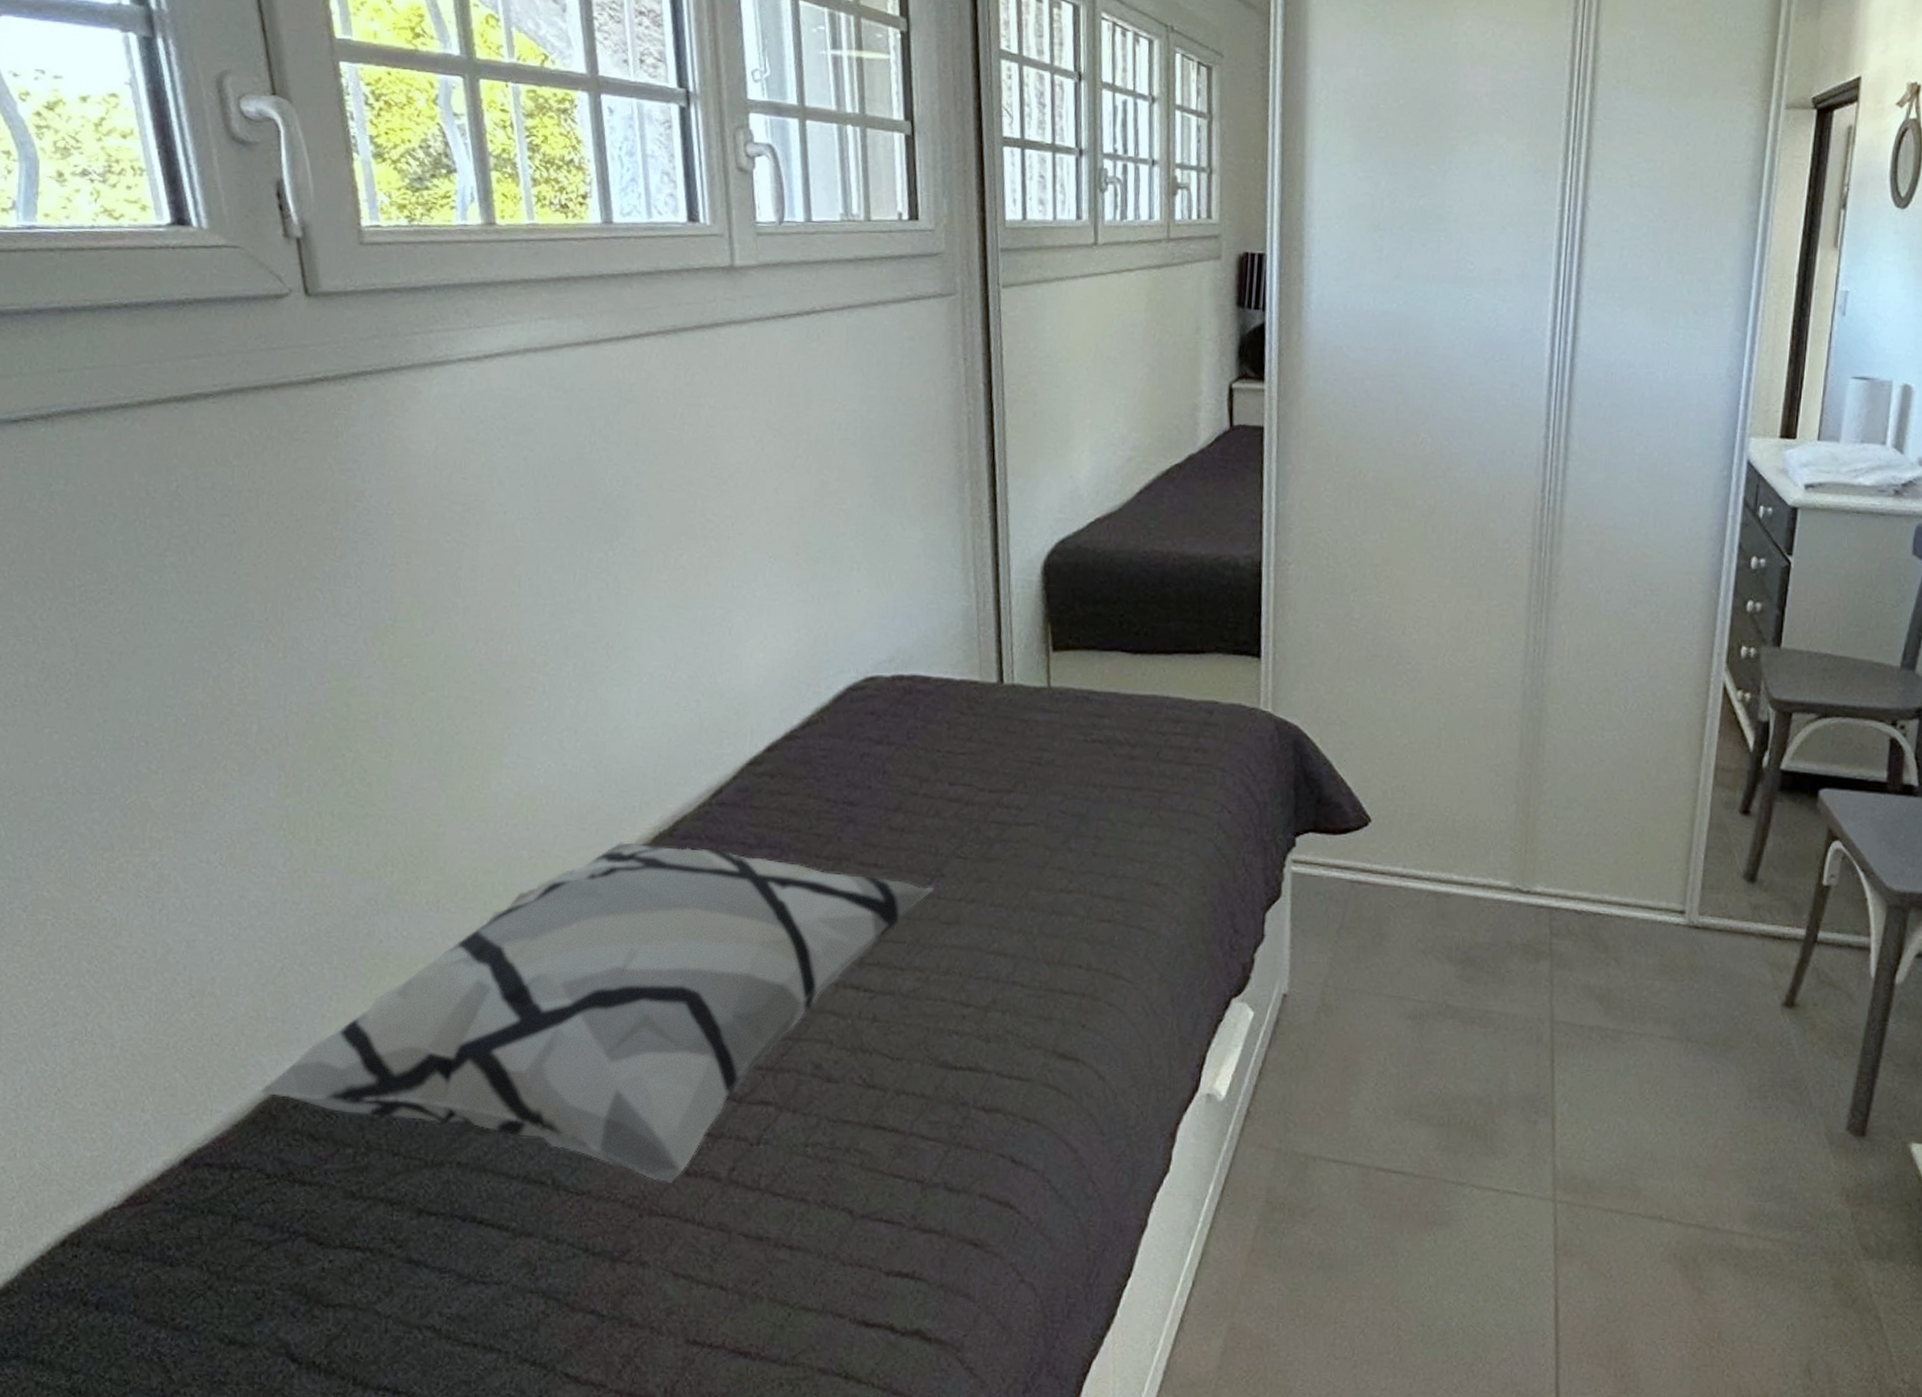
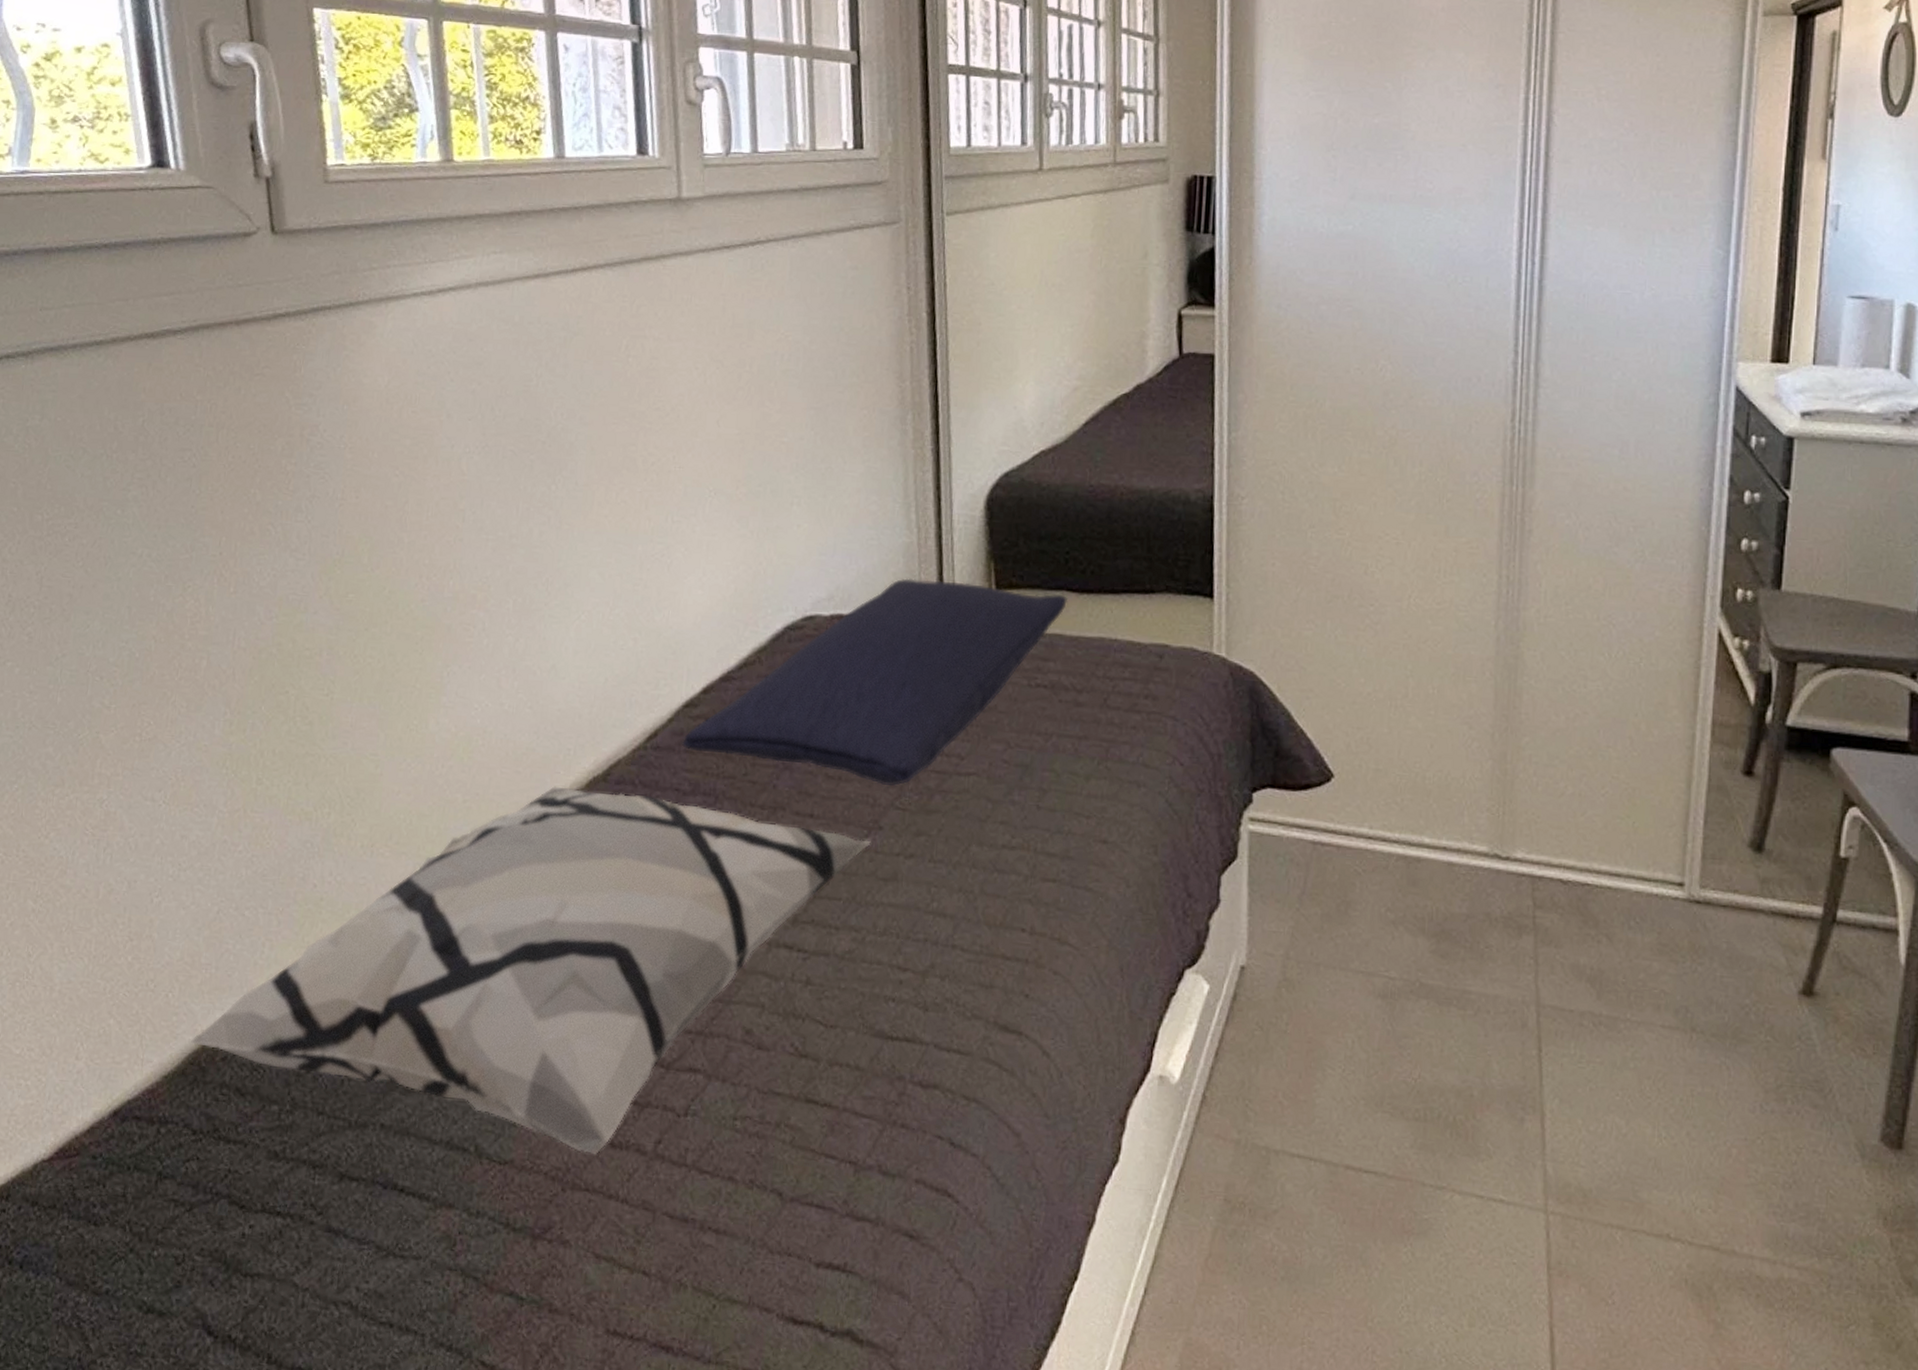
pillow: none [746,640,1123,836] -> present [681,578,1068,786]

